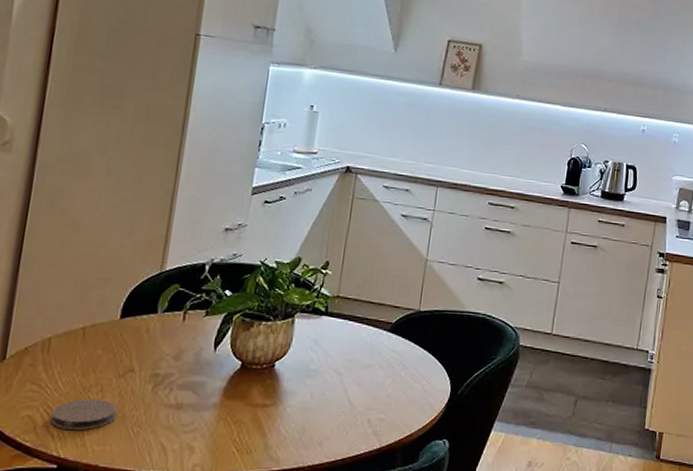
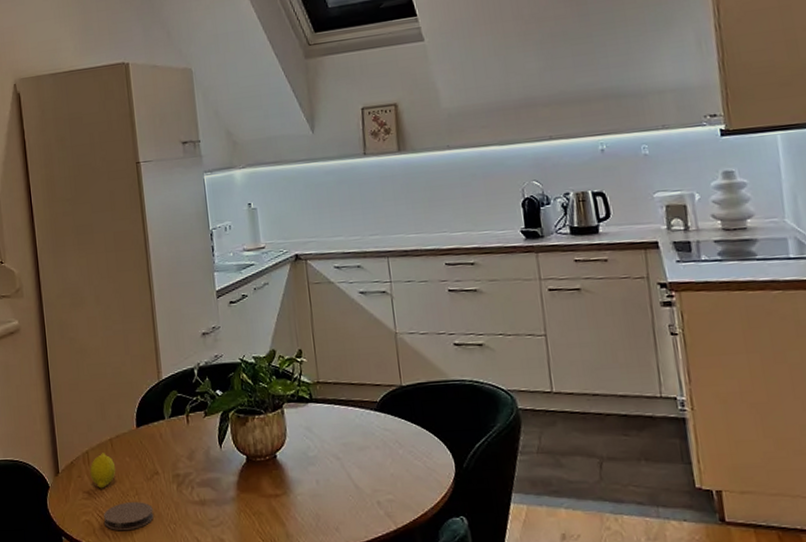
fruit: none [46,341,83,382] -> present [90,453,116,489]

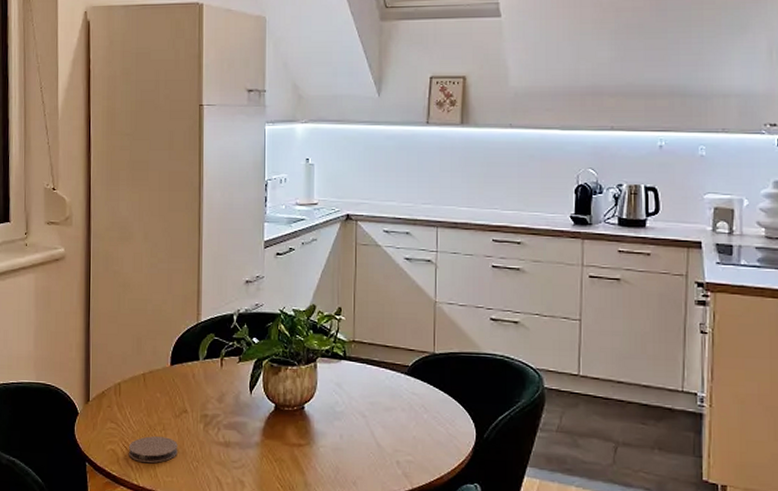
fruit: present [90,453,116,489] -> none [120,386,146,421]

